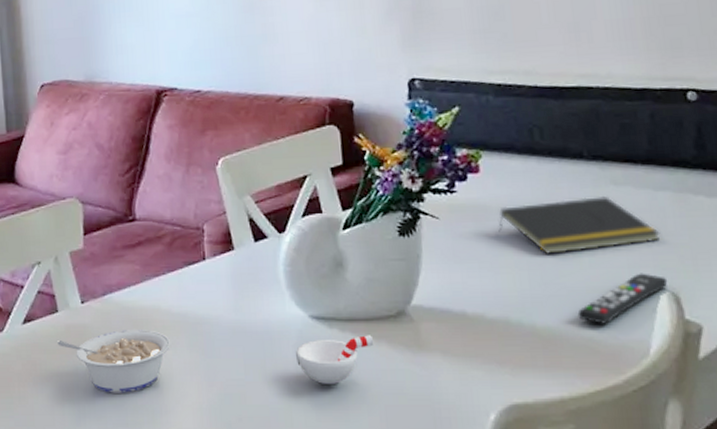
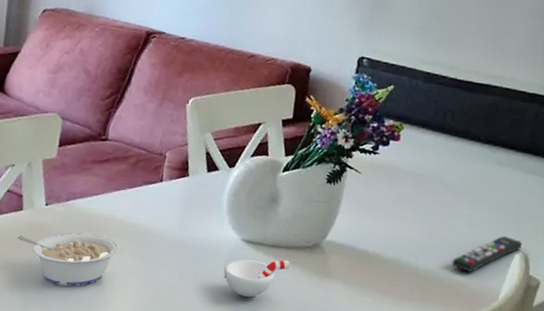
notepad: present [498,196,660,254] -> none [405,171,525,214]

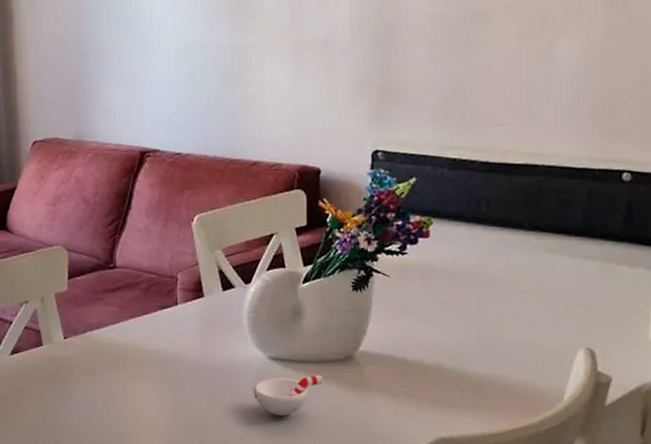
legume: present [17,232,120,287] -> none [41,363,143,417]
remote control: present [452,236,523,272] -> none [504,330,586,373]

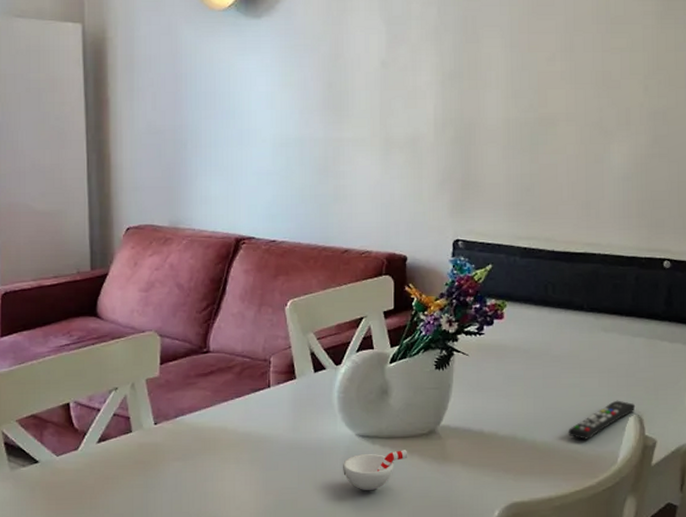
remote control: none [504,330,586,373] -> present [568,400,636,440]

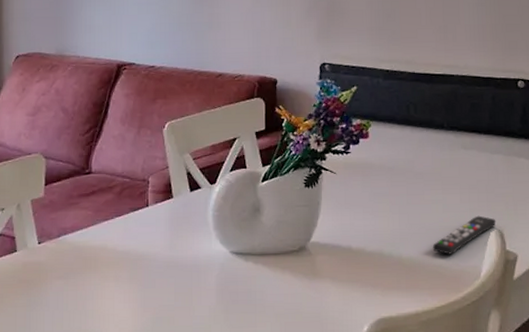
cup: present [343,450,408,491] -> none [217,266,280,308]

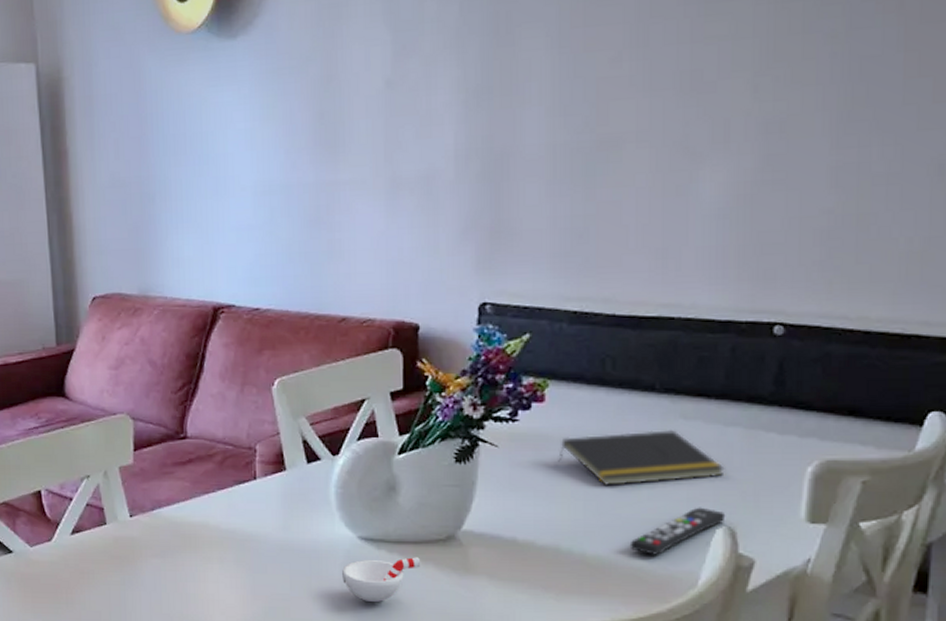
cup: none [217,266,280,308] -> present [342,557,421,603]
notepad: none [379,158,493,201] -> present [558,430,725,485]

